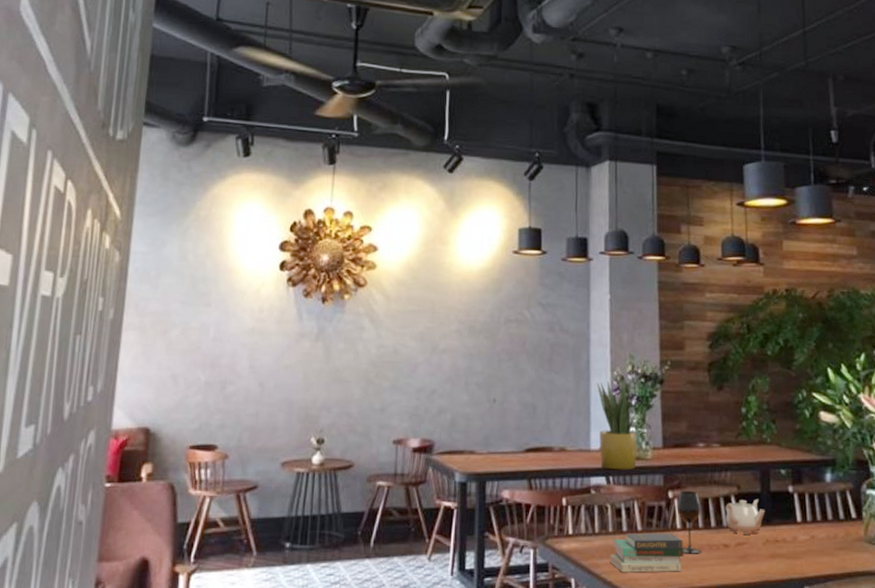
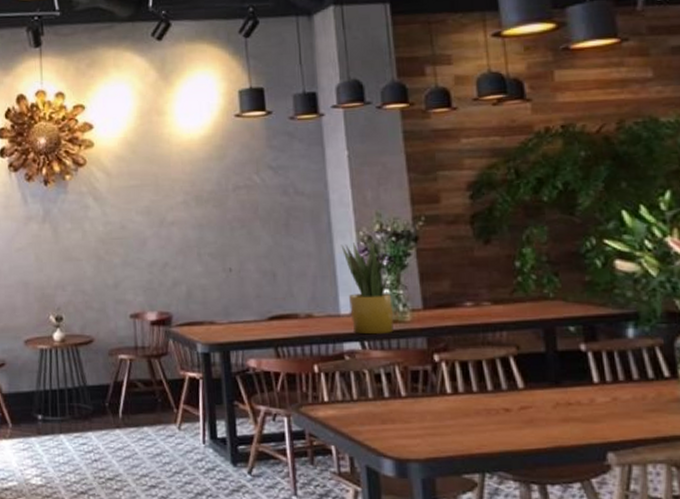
books: present [609,532,684,573] -> none [372,398,458,439]
wineglass: present [677,490,701,554] -> none [444,353,478,419]
teapot: present [725,498,765,536] -> none [503,359,553,399]

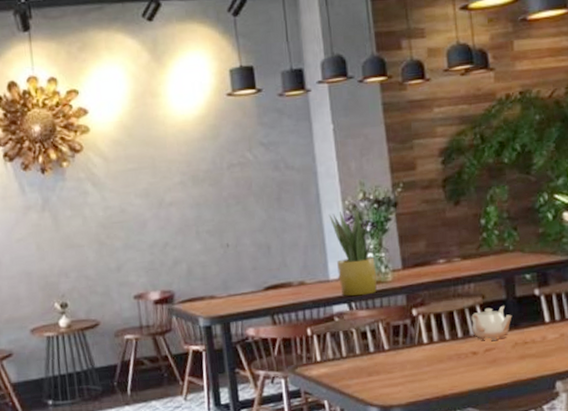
teapot: none [503,359,553,399] -> present [471,305,512,342]

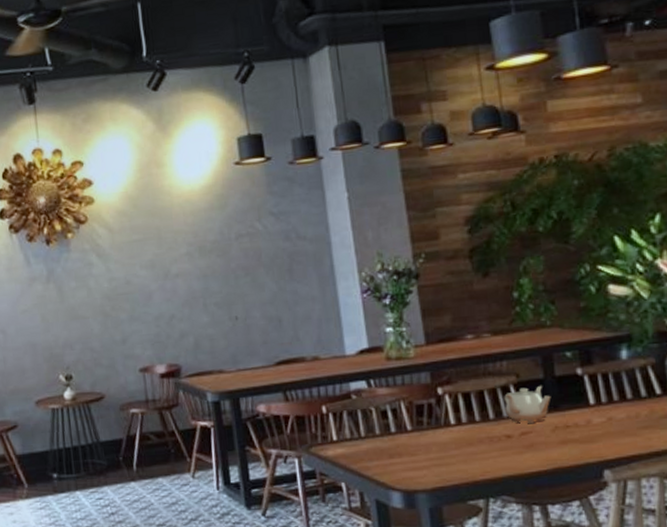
planter: present [328,208,378,297] -> none [344,279,398,373]

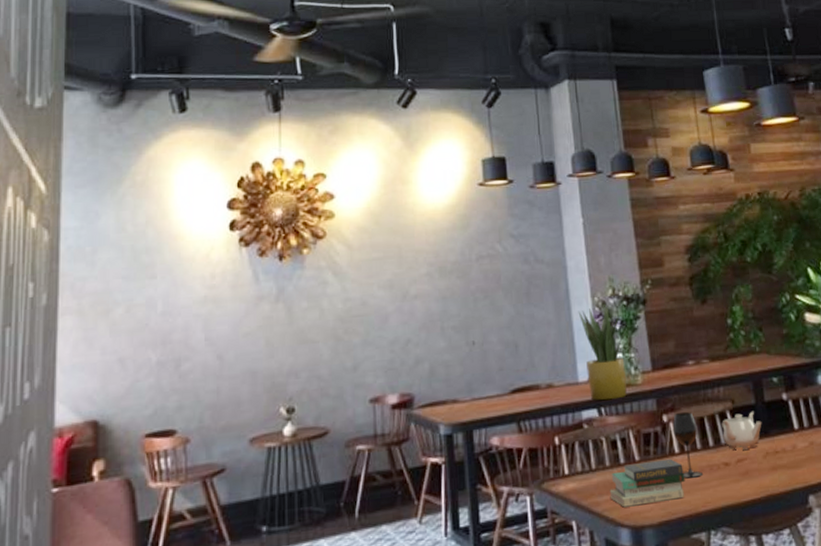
planter: none [344,279,398,373] -> present [578,304,627,401]
books: none [379,429,462,473] -> present [609,458,685,508]
wineglass: none [448,384,481,449] -> present [672,411,703,479]

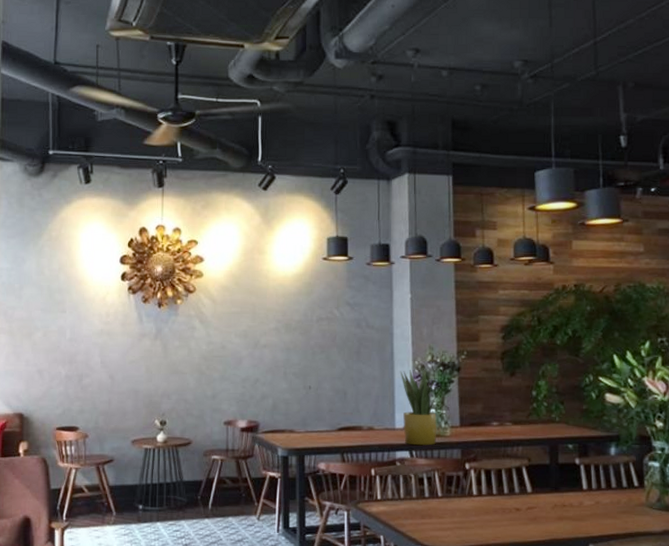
books: present [609,458,685,508] -> none [414,498,480,532]
wineglass: present [672,411,703,479] -> none [473,462,496,516]
teapot: present [722,411,762,451] -> none [517,469,554,501]

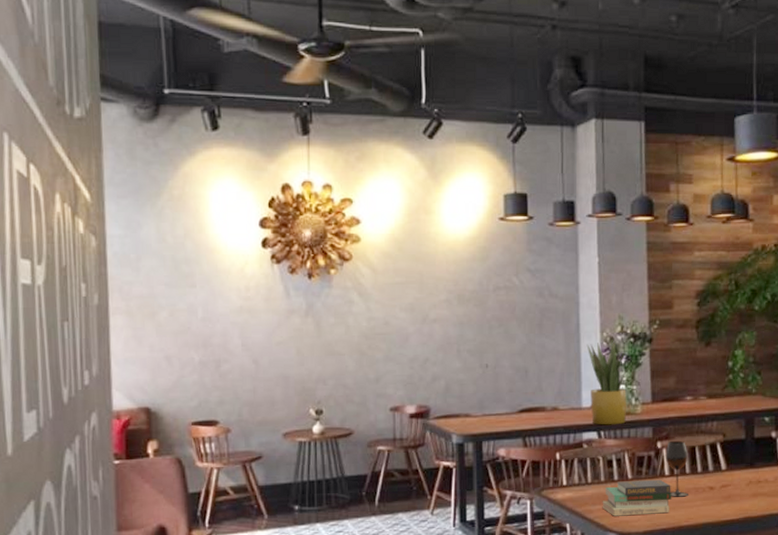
books: none [414,498,480,532] -> present [602,479,672,516]
wineglass: none [473,462,496,516] -> present [665,440,688,497]

